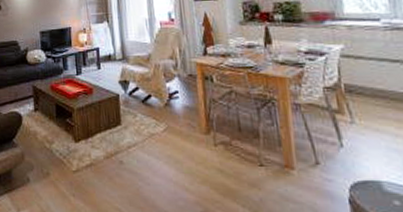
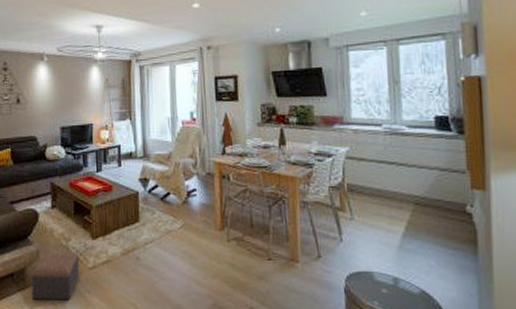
footstool: none [17,154,64,204] -> present [31,252,80,301]

